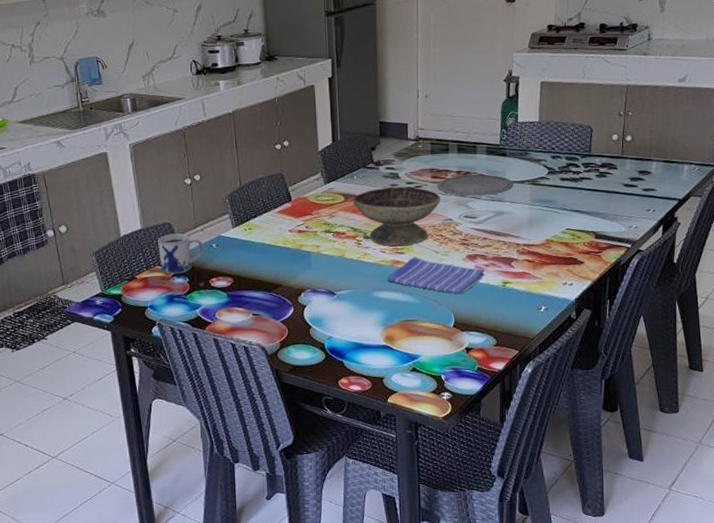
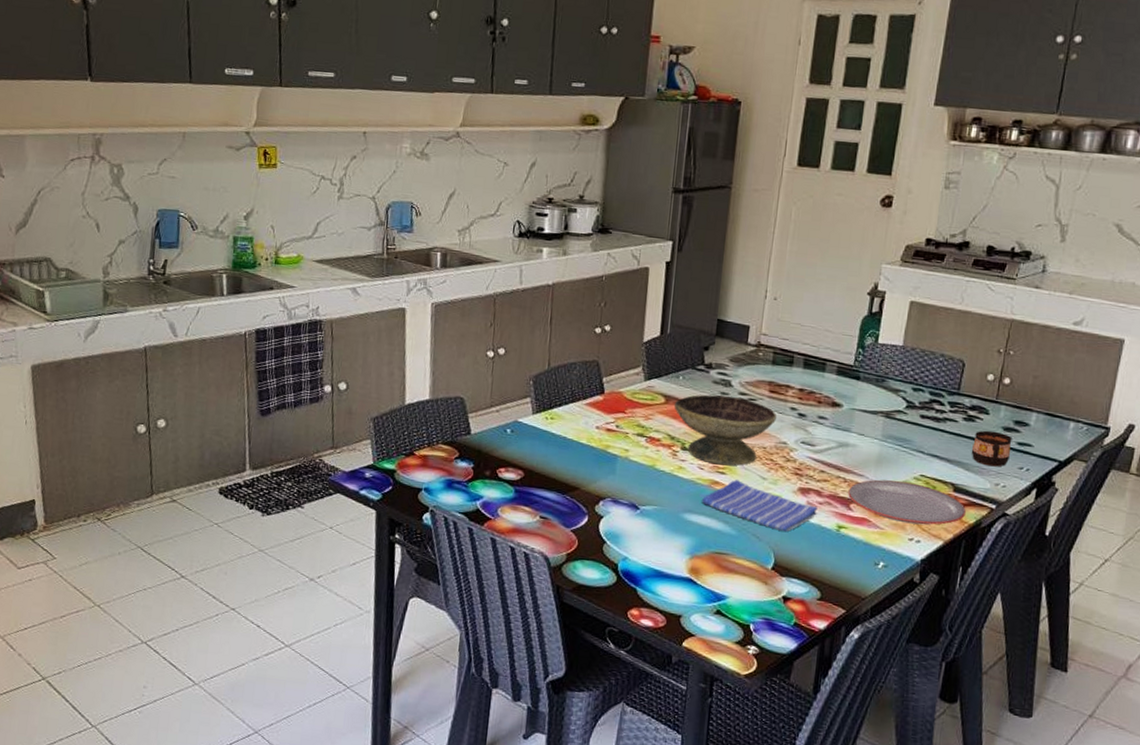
mug: present [158,233,204,274] -> none [444,410,497,457]
plate: present [438,174,513,196] -> none [775,394,864,423]
plate: none [508,236,607,271] -> present [848,479,966,525]
cup: none [606,182,639,213] -> present [971,430,1012,467]

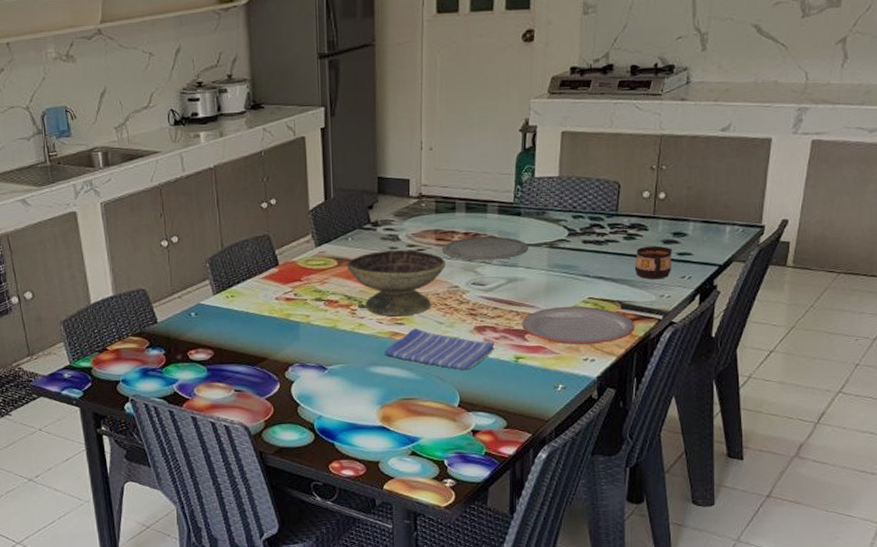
plate: none [775,394,864,423] -> present [442,236,528,261]

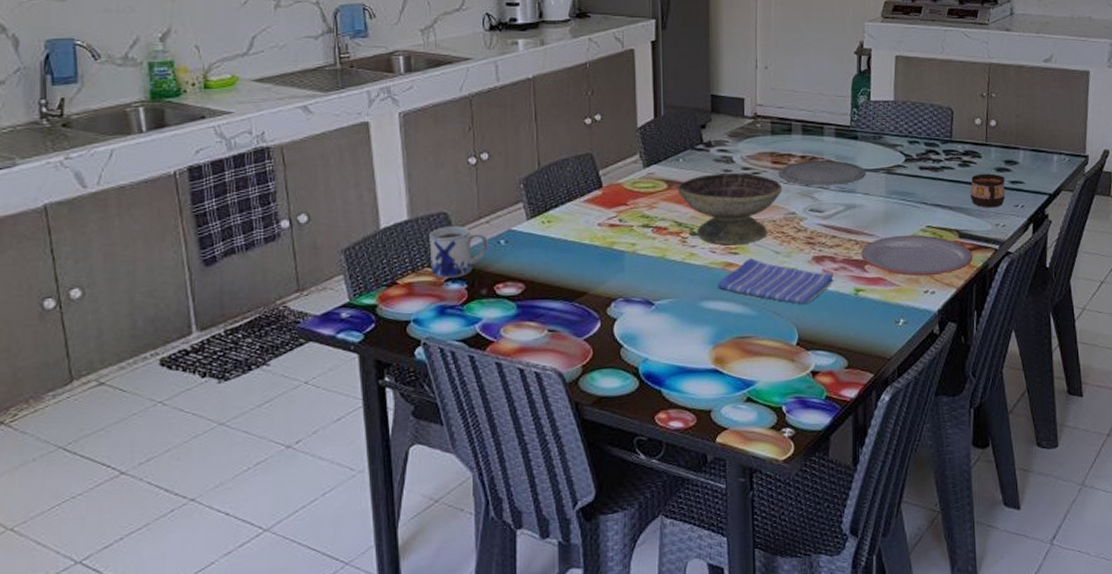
mug: none [131,301,182,346] -> present [429,226,489,278]

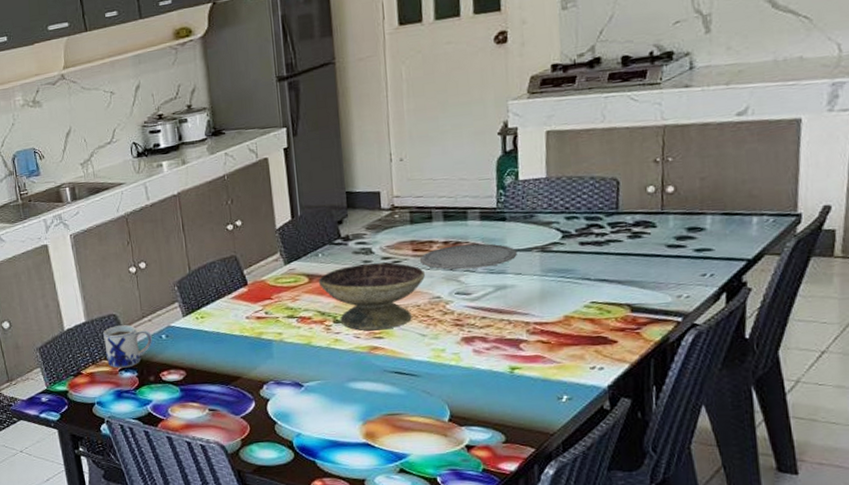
dish towel: present [718,258,834,304] -> none [364,341,486,383]
plate: present [861,235,973,277] -> none [515,311,649,353]
cup: present [970,173,1005,208] -> none [643,243,688,280]

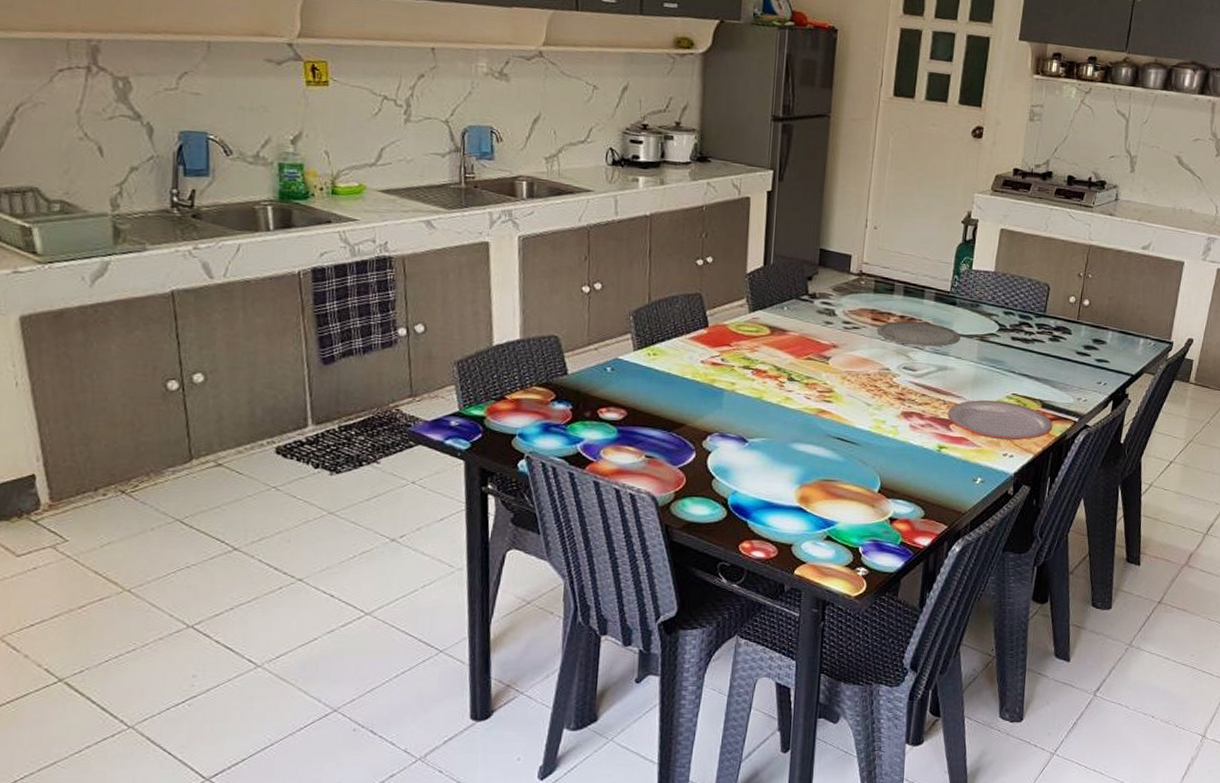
mug: present [103,325,153,368] -> none [538,349,596,399]
decorative bowl: present [318,262,426,331] -> none [779,324,880,394]
plate: none [515,311,649,353] -> present [948,399,1053,441]

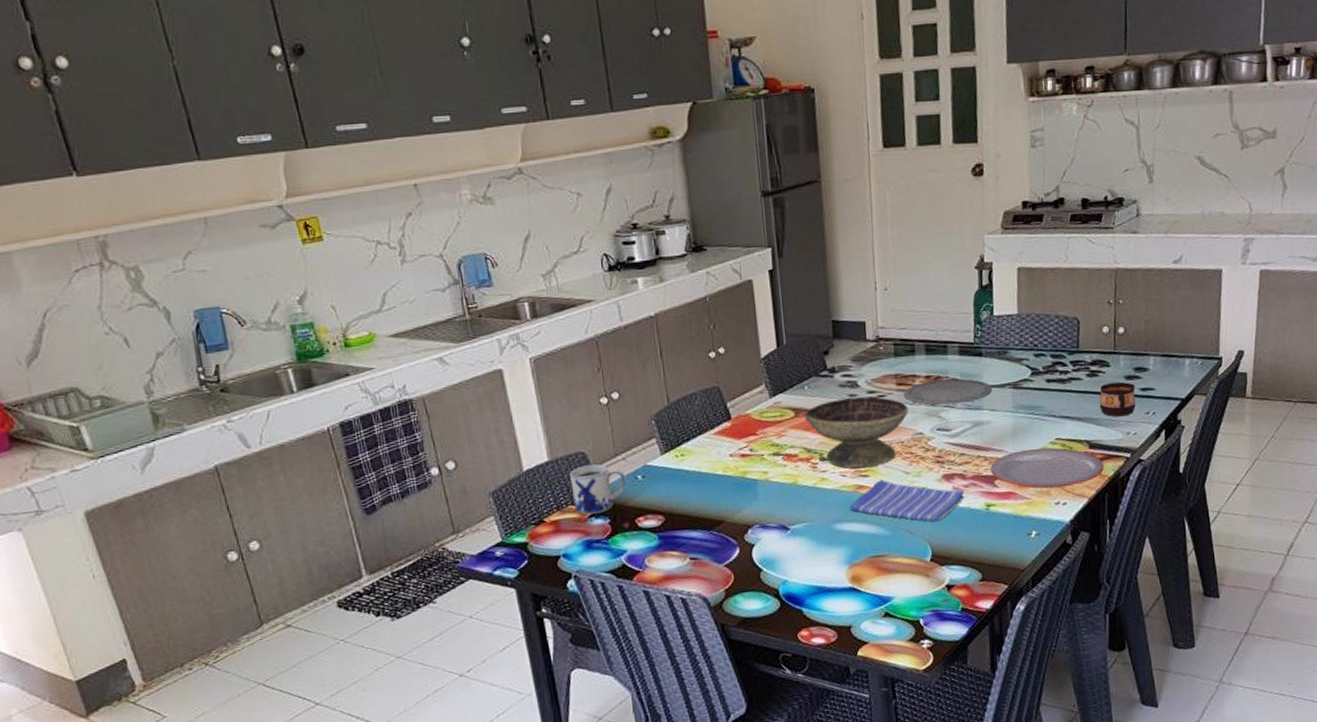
mug: none [538,349,596,399] -> present [570,464,627,515]
decorative bowl: none [779,324,880,394] -> present [804,396,909,469]
dish towel: none [809,407,920,455] -> present [850,480,965,522]
cup: none [1056,349,1092,383] -> present [1099,382,1135,417]

